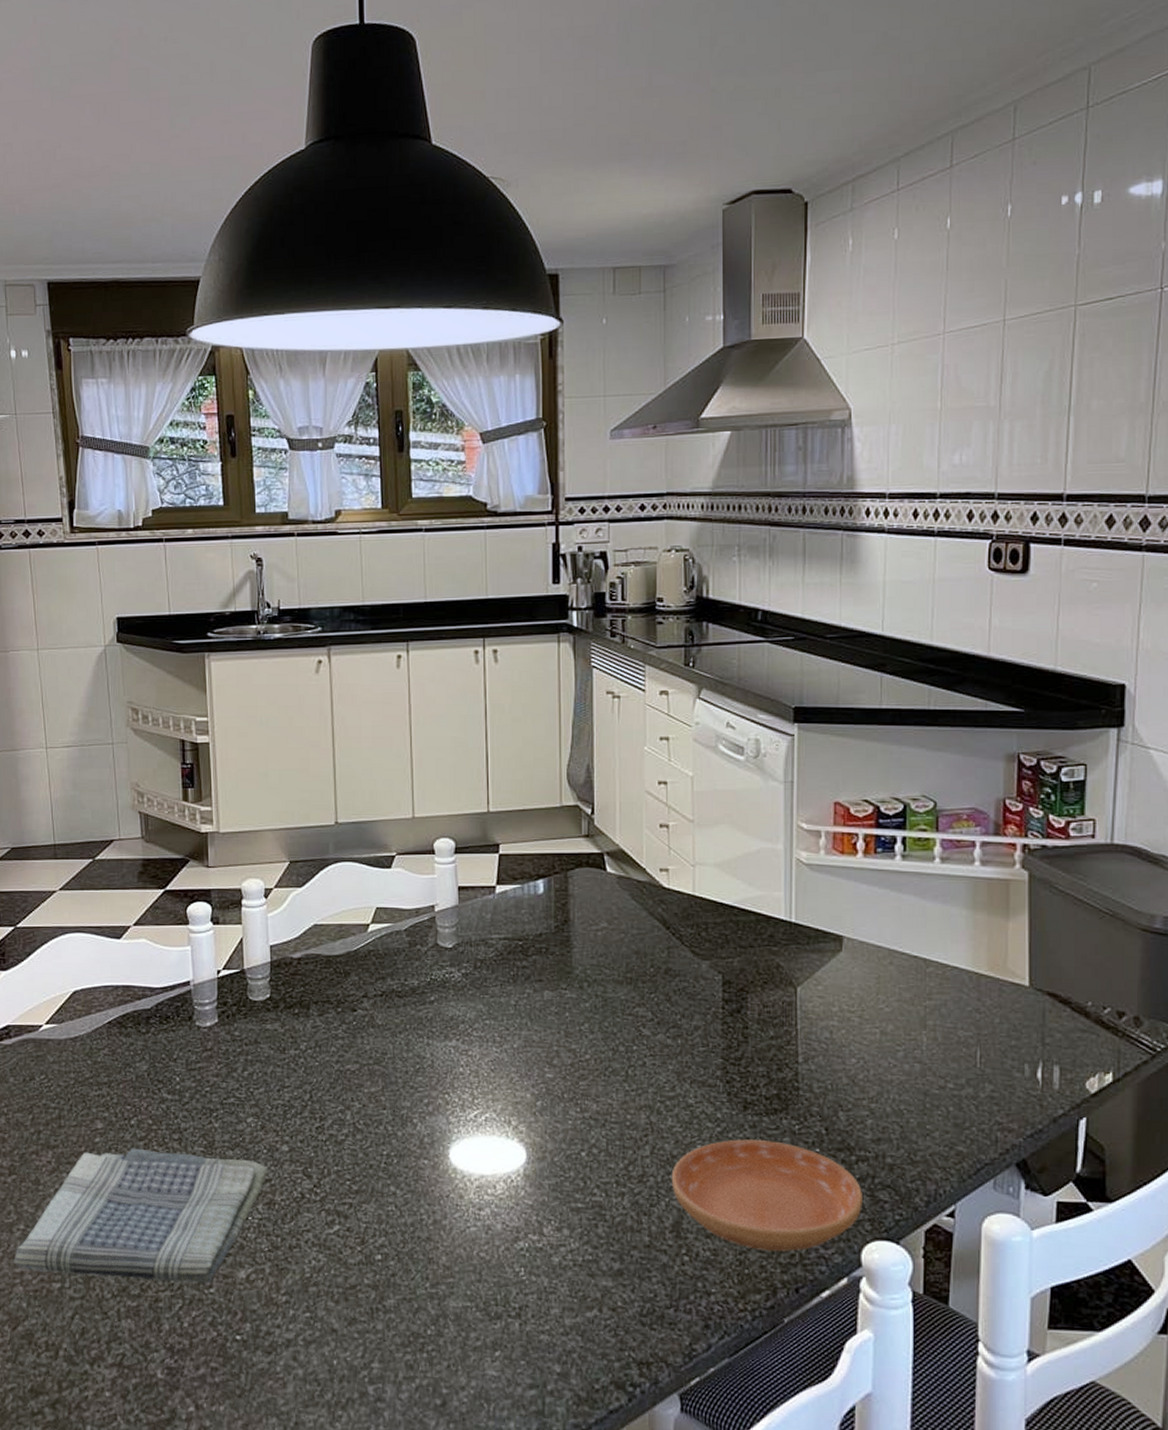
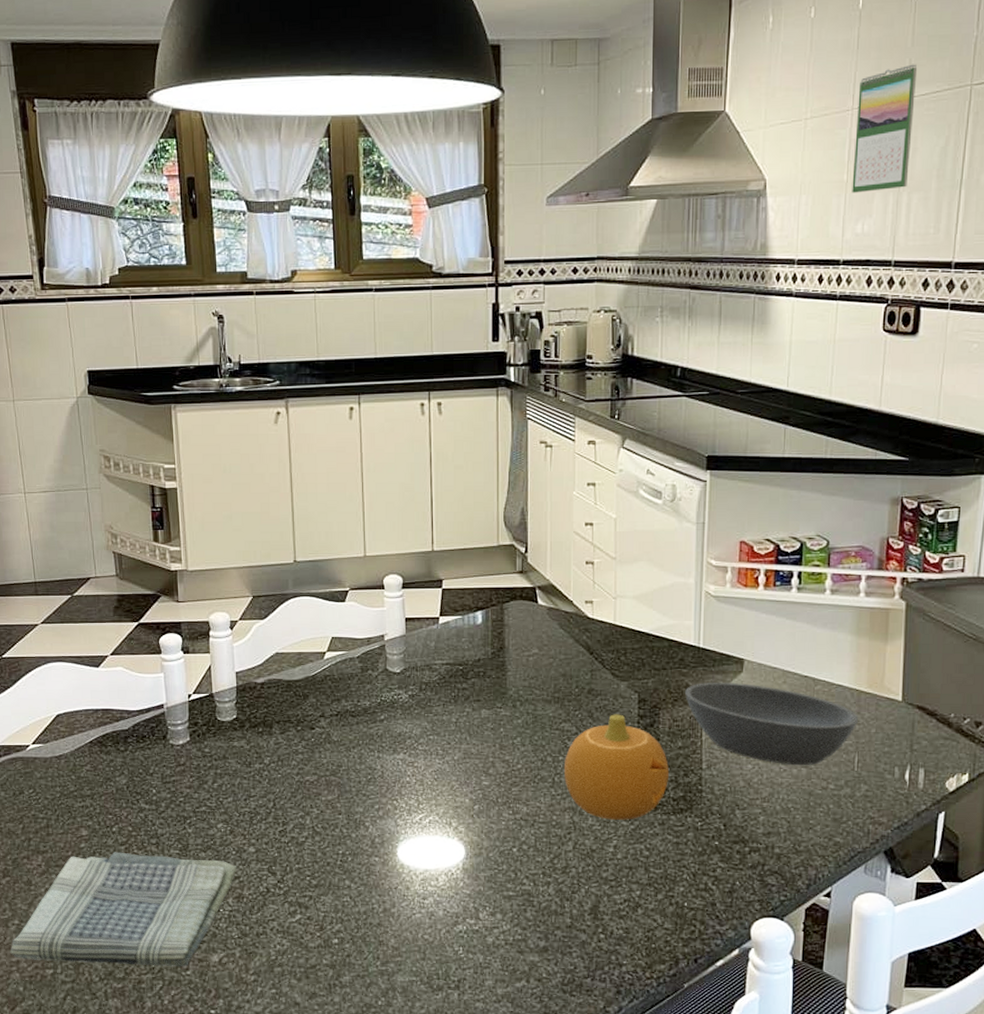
fruit: none [638,998,761,1121] -> present [563,714,670,820]
saucer: present [671,1139,862,1252] -> none [590,835,754,929]
bowl: none [776,962,980,1060] -> present [685,682,859,765]
calendar: none [947,284,1015,422] -> present [852,64,918,193]

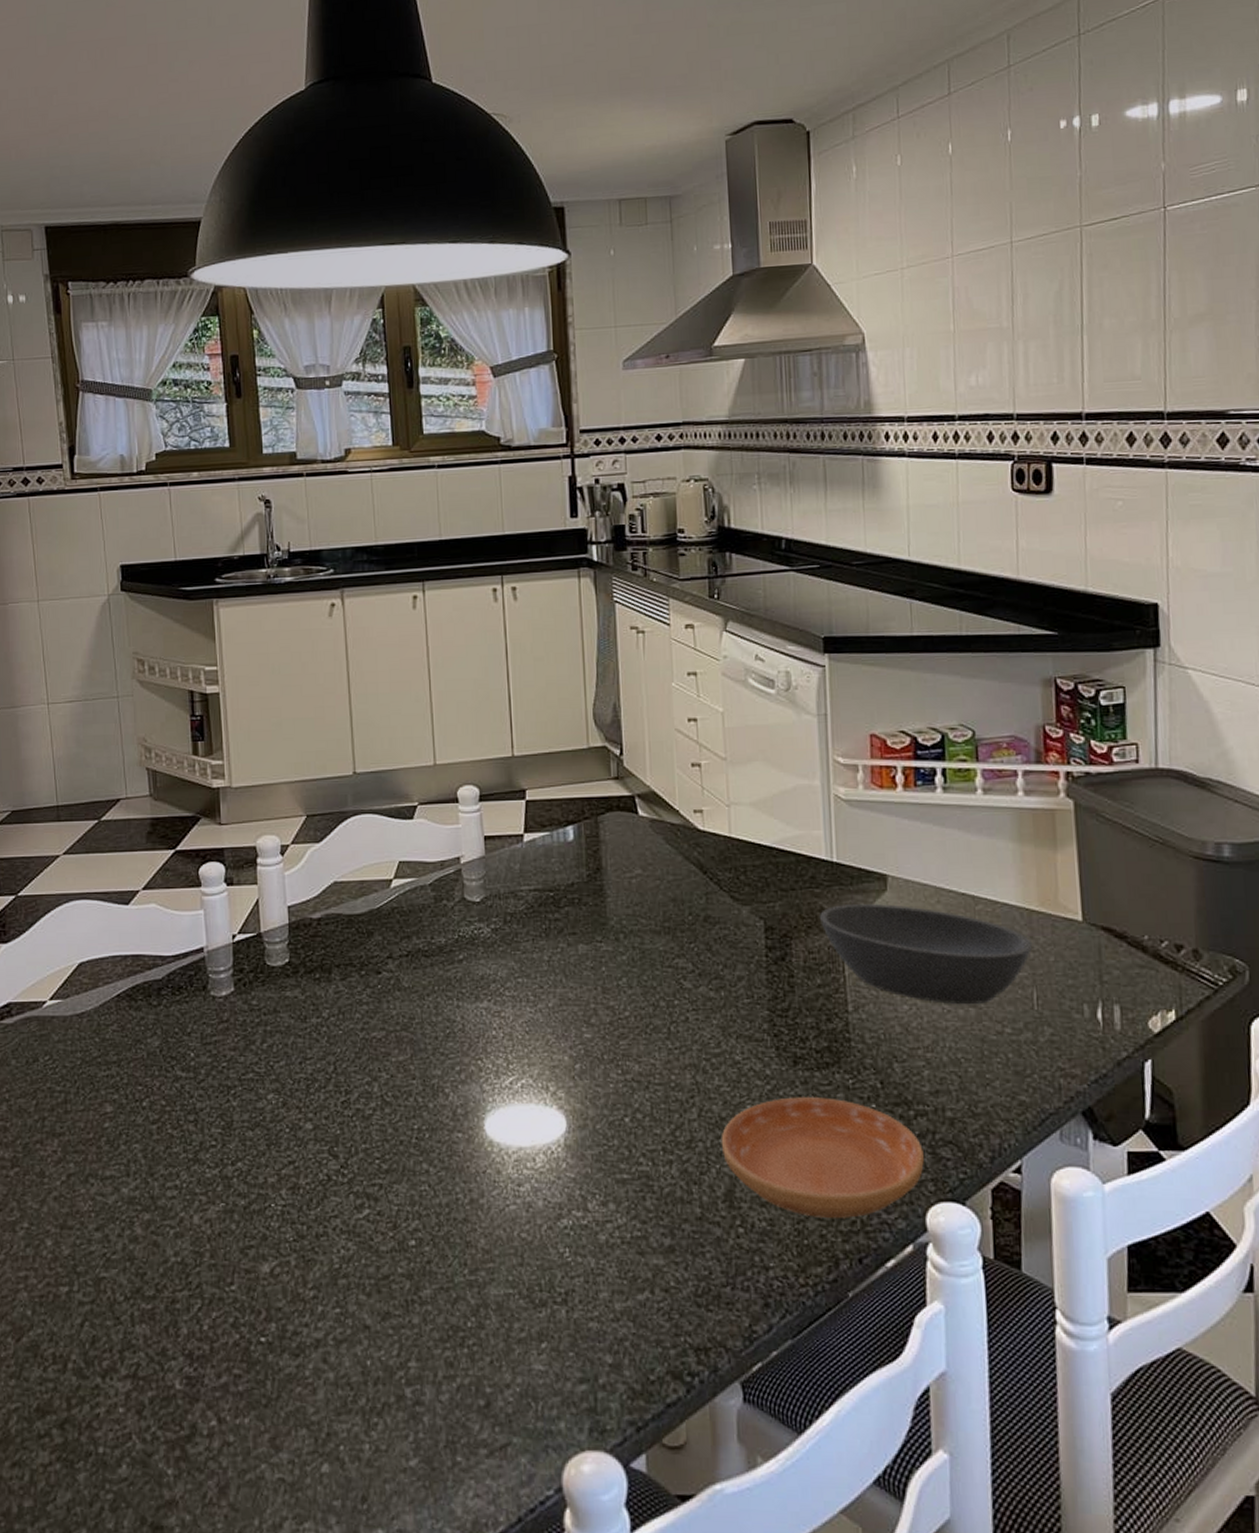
dish towel: present [10,852,237,967] -> none [17,1132,292,1280]
fruit: present [563,714,670,820] -> none [680,946,809,1079]
saucer: none [590,835,754,929] -> present [721,1097,924,1218]
calendar: present [852,64,918,193] -> none [957,207,1022,344]

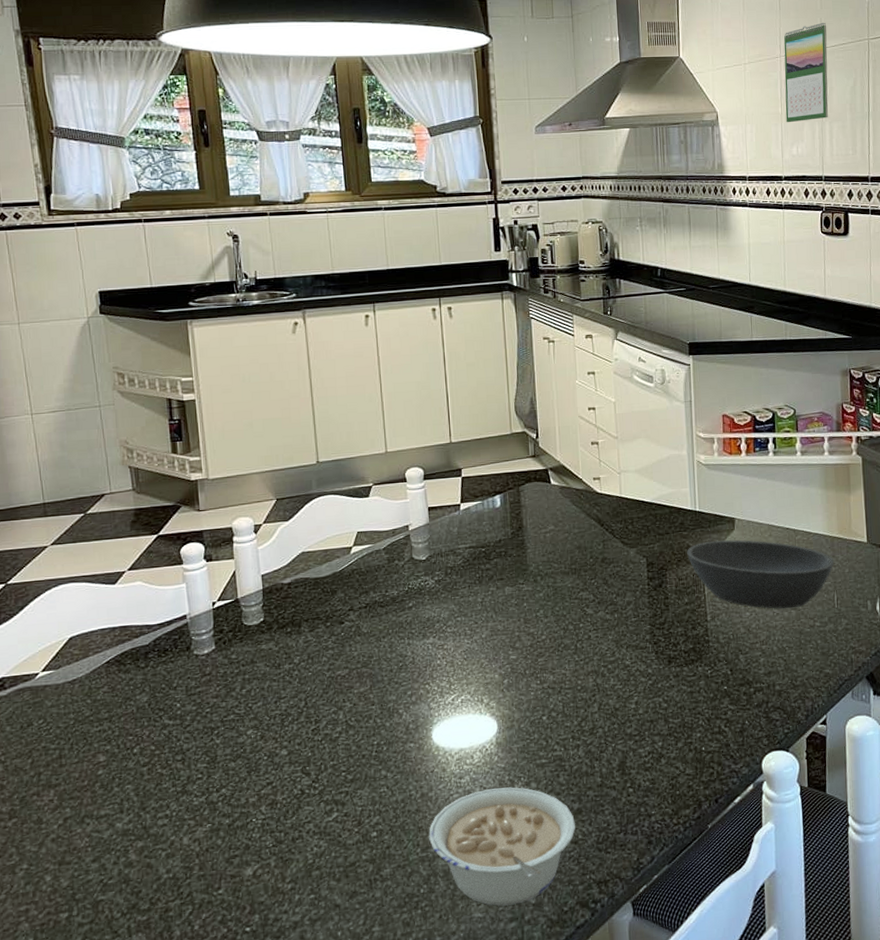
legume: none [479,1204,666,1361] -> present [429,787,576,906]
saucer: present [721,1097,924,1218] -> none [615,685,761,774]
calendar: none [957,207,1022,344] -> present [784,22,829,123]

